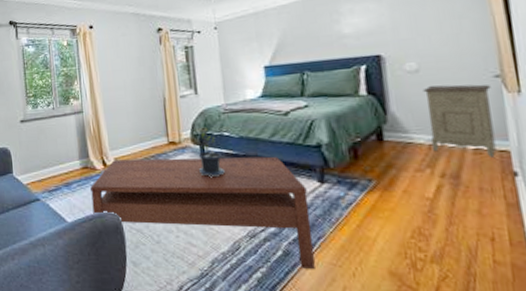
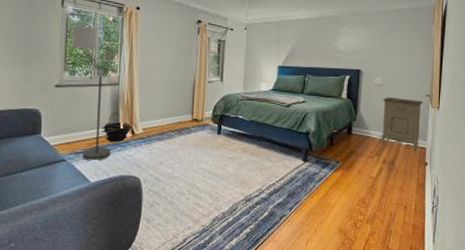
floor lamp: none [29,55,84,198] -> present [71,26,111,160]
basket: none [70,143,102,177] -> present [101,112,131,143]
coffee table: present [90,156,315,269] -> none [116,130,294,226]
potted plant: present [198,128,225,178] -> none [213,110,235,152]

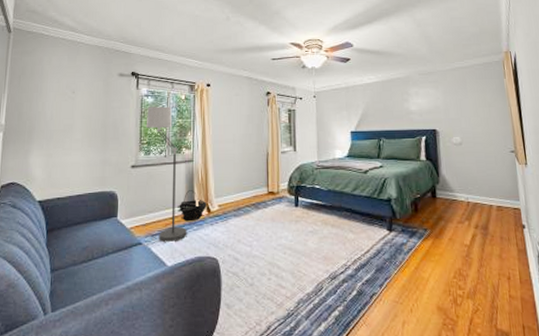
nightstand: present [381,97,423,152] -> none [464,156,512,213]

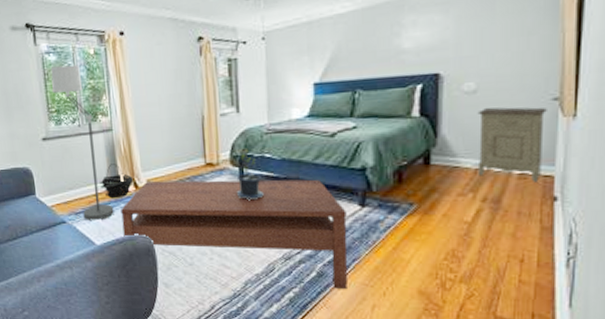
coffee table: none [193,206,382,306] -> present [121,179,348,289]
potted plant: none [292,181,314,225] -> present [236,149,264,201]
nightstand: none [464,156,512,213] -> present [477,107,547,182]

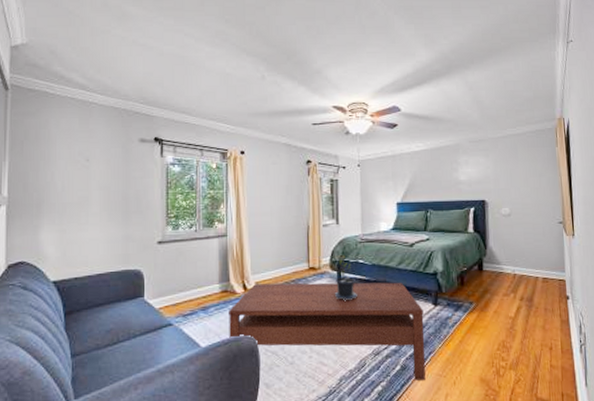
floor lamp: present [50,65,114,220] -> none [172,176,222,323]
basket: present [99,164,134,199] -> none [209,267,243,301]
nightstand: present [477,107,547,182] -> none [512,227,557,285]

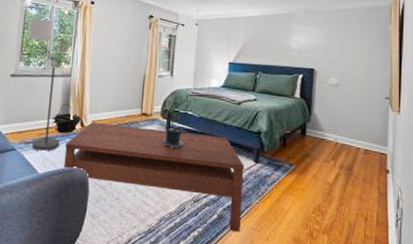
floor lamp: none [172,176,222,323] -> present [26,19,60,152]
basket: none [209,267,243,301] -> present [51,103,81,134]

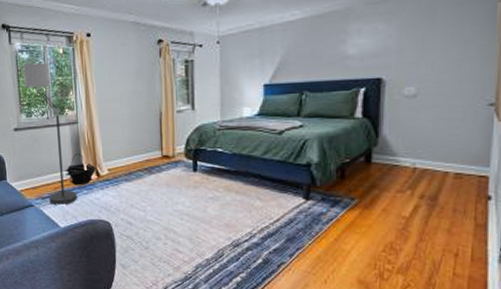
coffee table: present [64,122,244,232] -> none [83,171,292,276]
potted plant: present [162,106,184,149] -> none [189,143,215,191]

